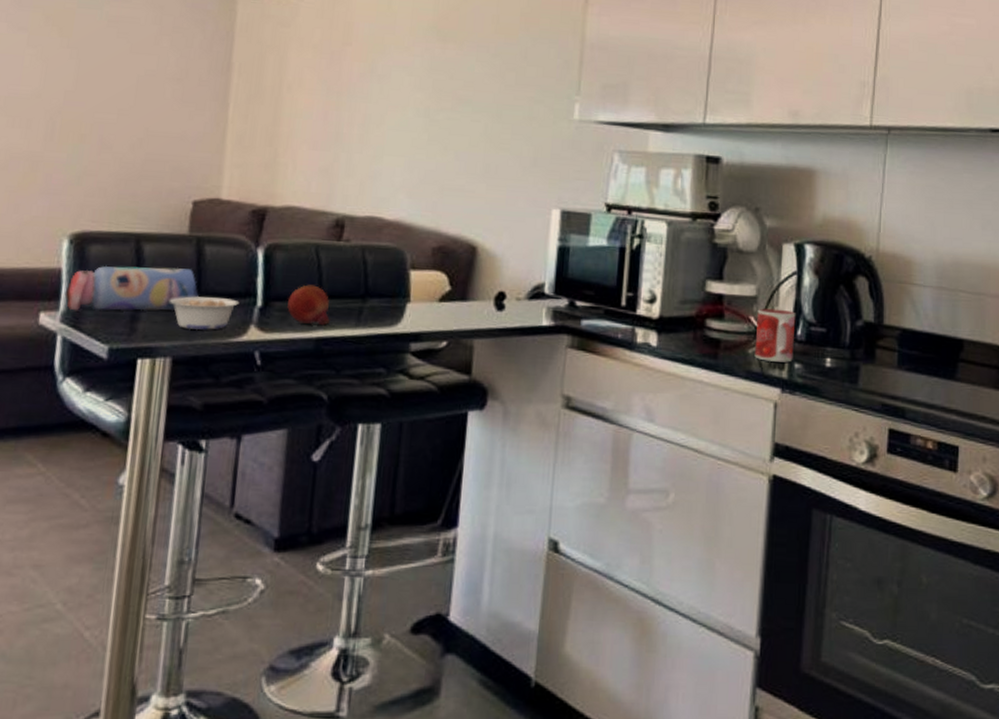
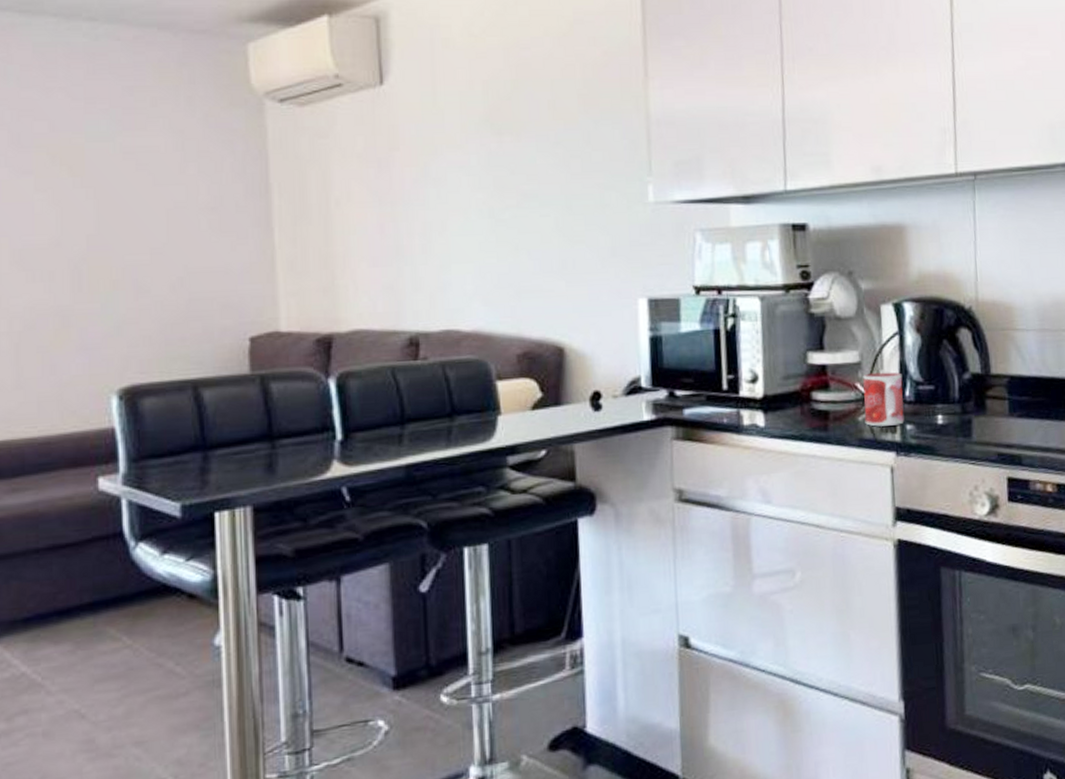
water bottle: present [64,265,200,311] -> none [122,410,273,472]
legume: present [161,296,240,331] -> none [230,435,317,474]
fruit: present [287,284,330,326] -> none [370,410,418,452]

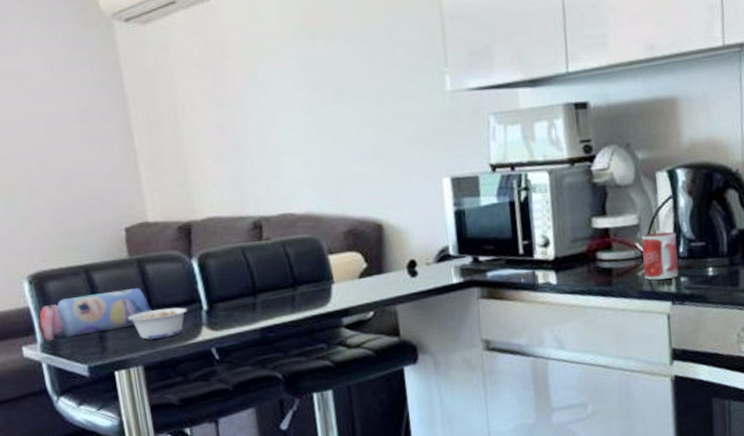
water bottle: none [122,410,273,472] -> present [37,288,153,342]
legume: none [230,435,317,474] -> present [120,307,188,340]

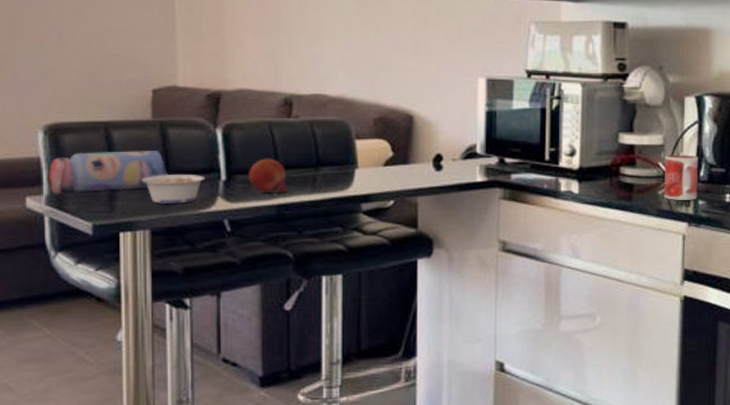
fruit: none [228,283,269,318] -> present [249,158,288,194]

